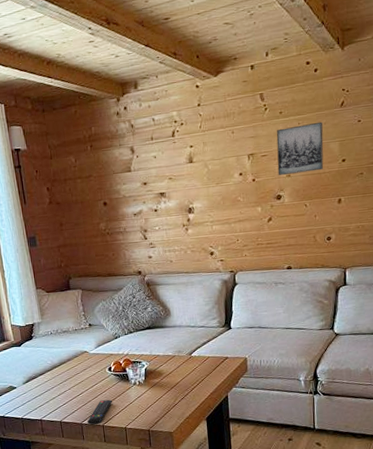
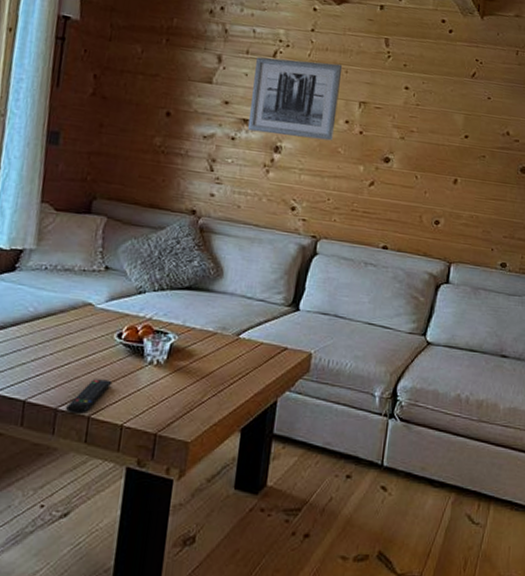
wall art: none [160,128,232,201] -> present [247,57,343,141]
wall art: present [276,121,324,176] -> none [390,82,450,142]

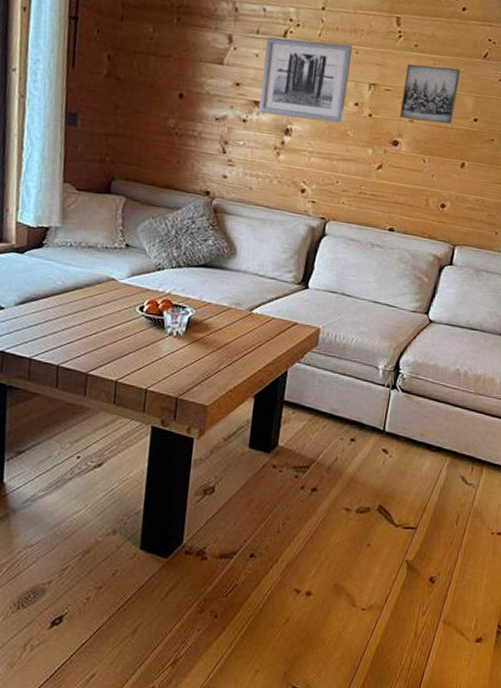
remote control: present [66,379,113,415] -> none [96,347,137,379]
wall art: none [390,82,450,142] -> present [399,63,461,125]

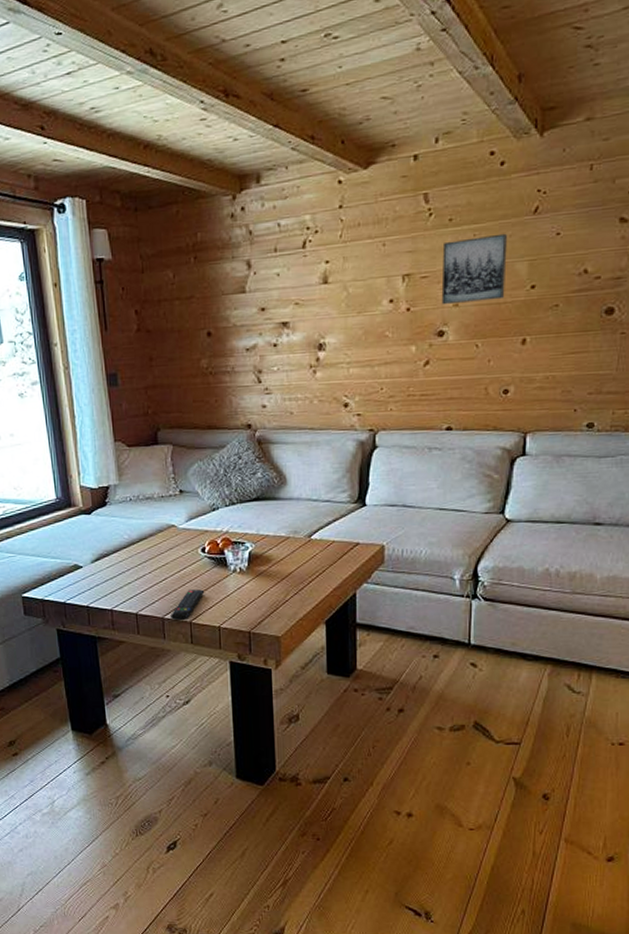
remote control: none [96,347,137,379] -> present [171,589,205,621]
wall art: present [258,37,353,124] -> none [286,238,379,334]

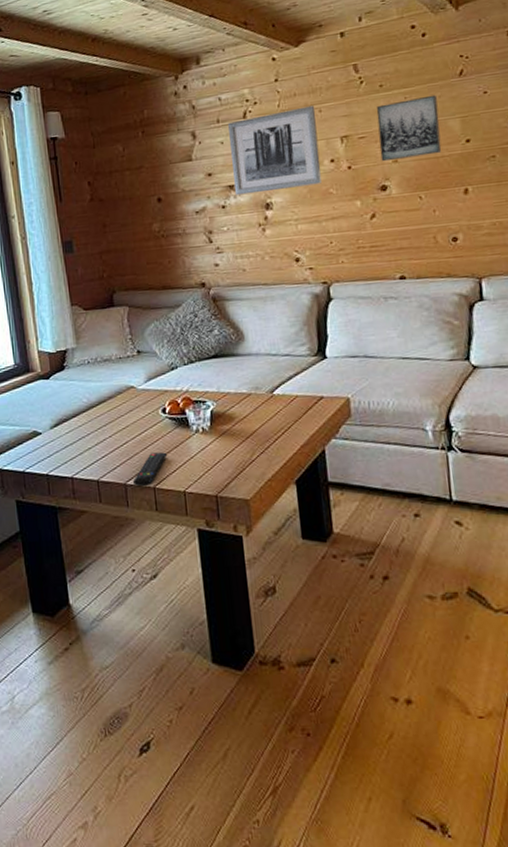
wall art: none [286,238,379,334] -> present [228,105,322,196]

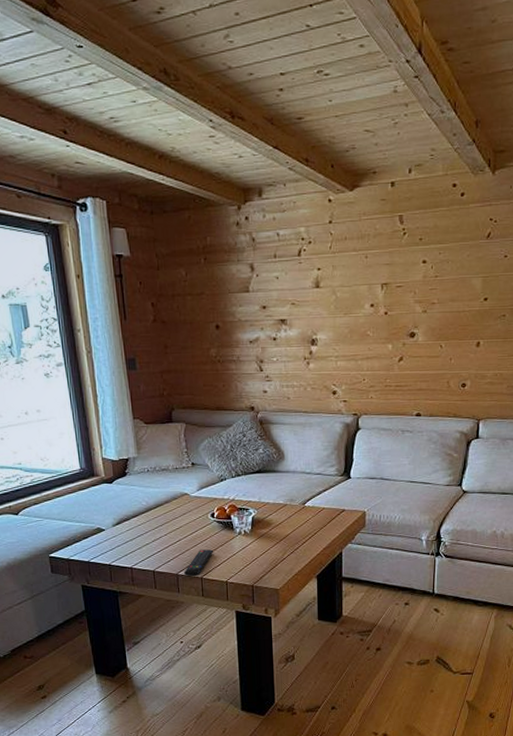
wall art: present [228,105,322,196] -> none [284,251,362,330]
wall art: present [376,94,442,162] -> none [413,253,467,311]

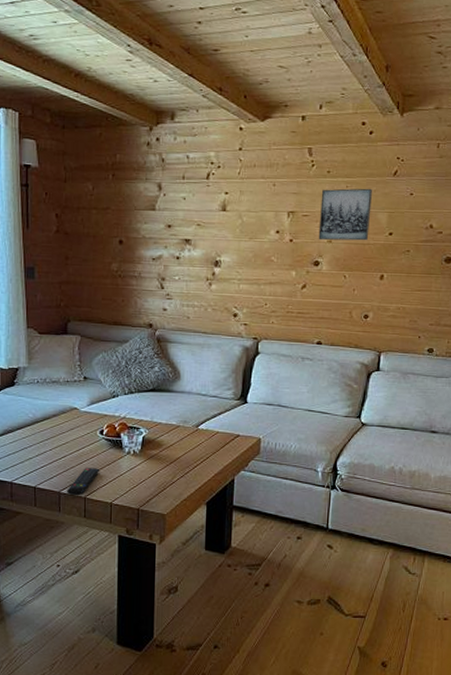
wall art: none [413,253,467,311] -> present [318,188,373,241]

